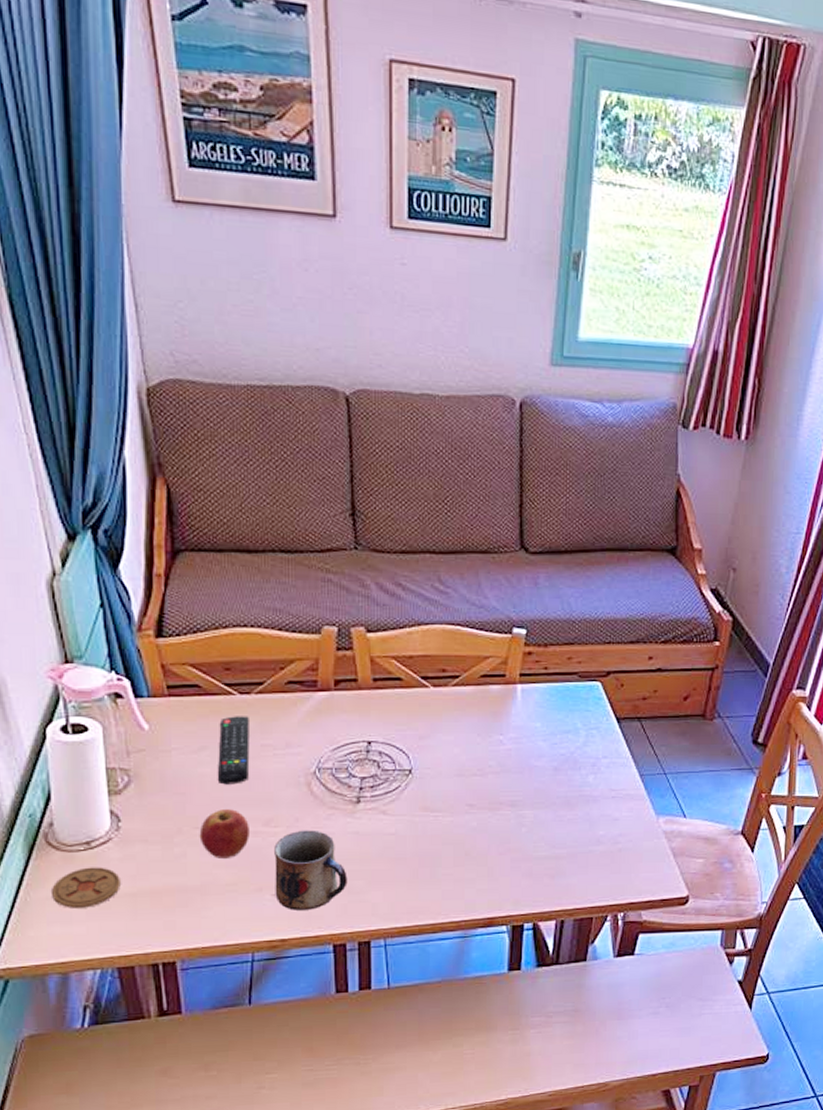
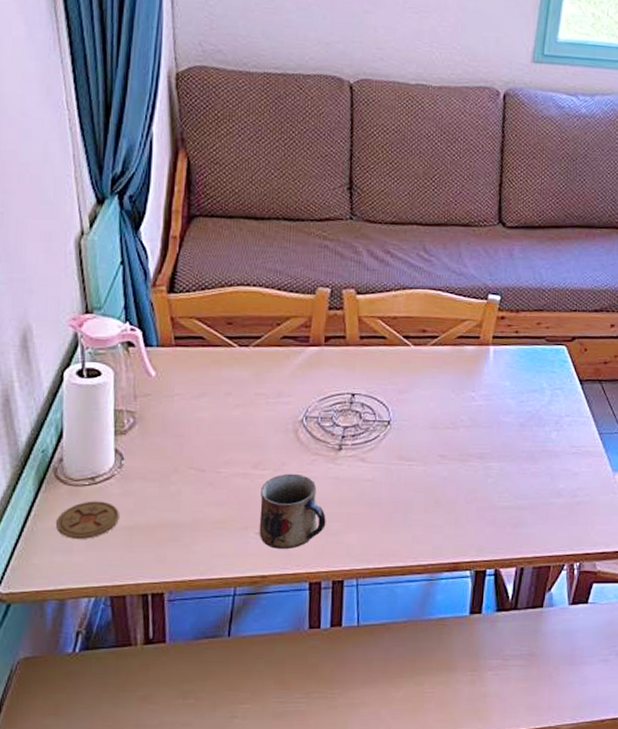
apple: present [199,809,249,858] -> none [194,452,240,497]
remote control: present [217,716,250,785] -> none [213,366,246,429]

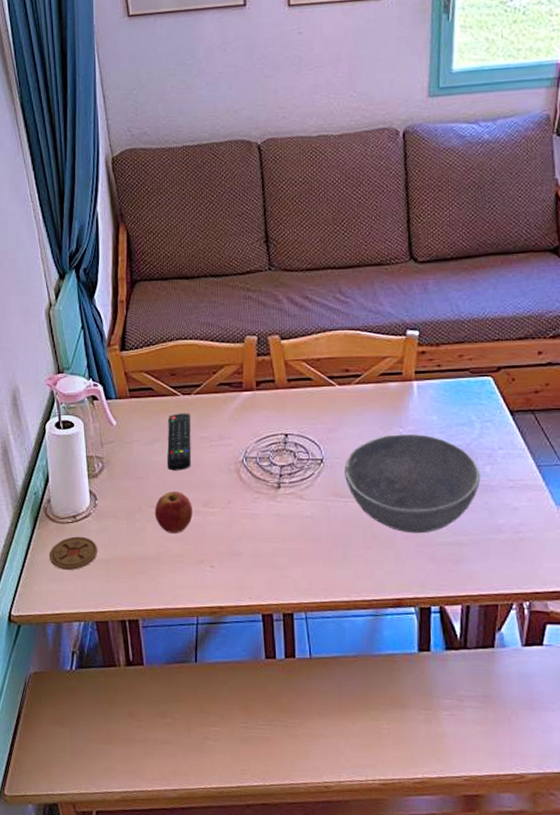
apple: none [194,452,240,497] -> present [154,492,193,533]
remote control: none [213,366,246,429] -> present [167,413,191,471]
mug: present [259,473,326,549] -> none [212,511,272,582]
bowl: none [412,398,546,498] -> present [344,434,481,534]

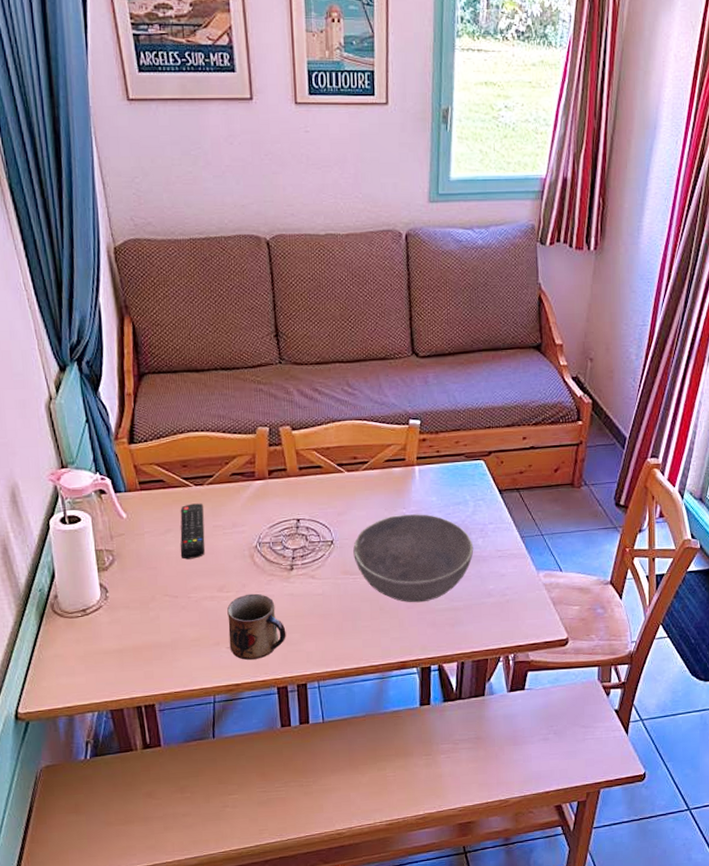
coaster: present [50,536,98,570] -> none [58,629,110,663]
apple: present [154,492,193,533] -> none [168,579,208,619]
mug: none [212,511,272,582] -> present [227,593,286,660]

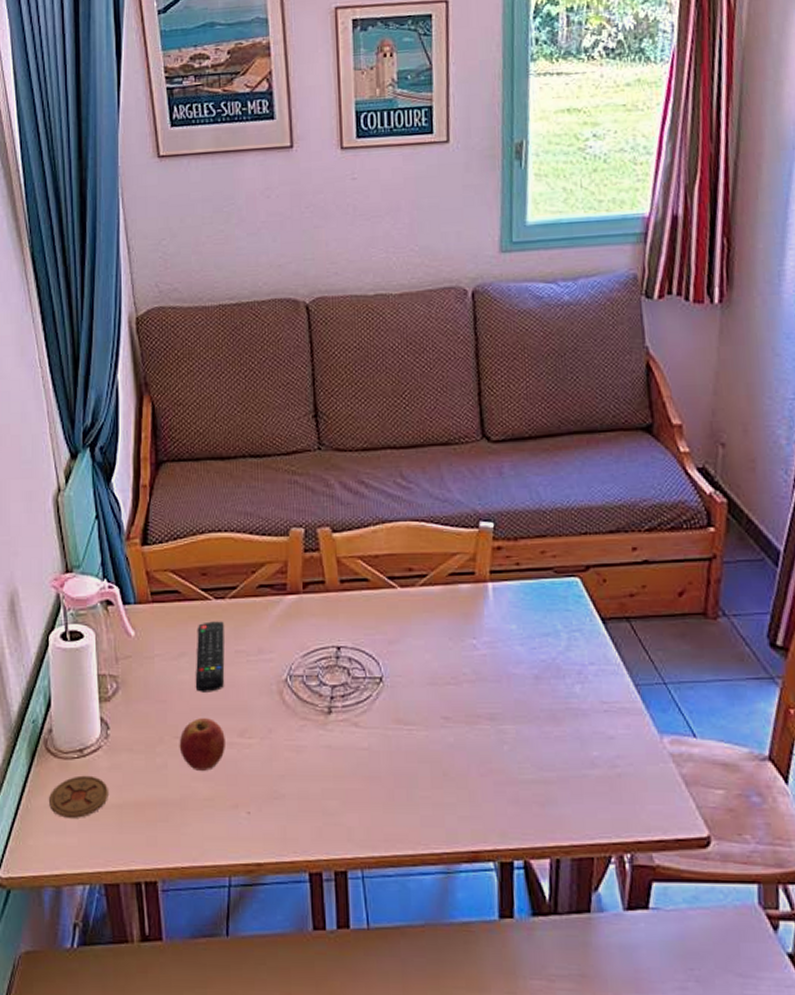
coaster: none [58,629,110,663] -> present [49,775,108,818]
apple: none [168,579,208,619] -> present [179,718,225,771]
mug: present [227,593,286,660] -> none [249,742,322,831]
bowl: present [353,514,474,603] -> none [408,647,570,769]

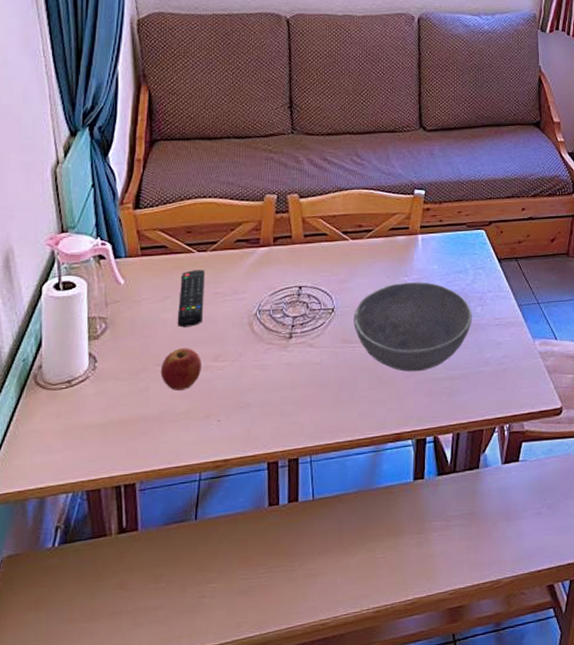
coaster: present [49,775,108,818] -> none [36,402,94,439]
bowl: none [408,647,570,769] -> present [354,282,473,372]

